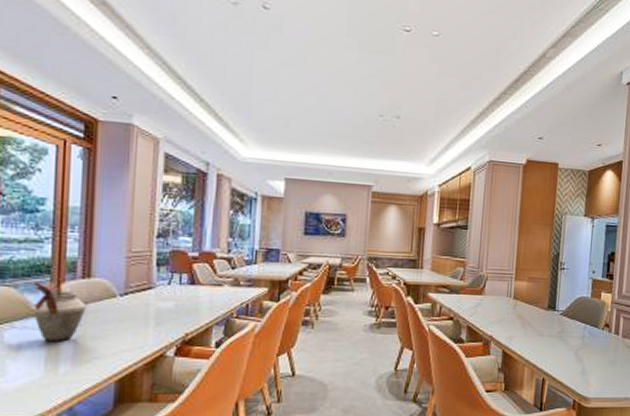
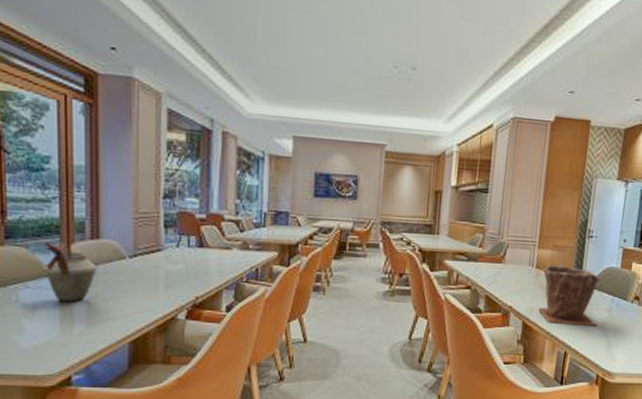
plant pot: none [517,295,573,353] -> present [539,264,601,326]

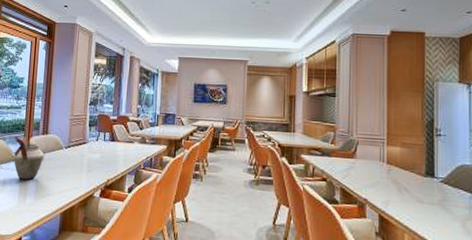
plant pot: present [539,264,601,326] -> none [394,160,459,224]

